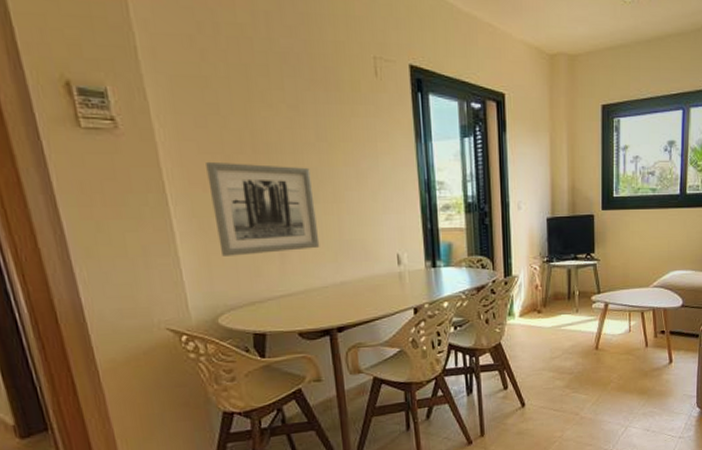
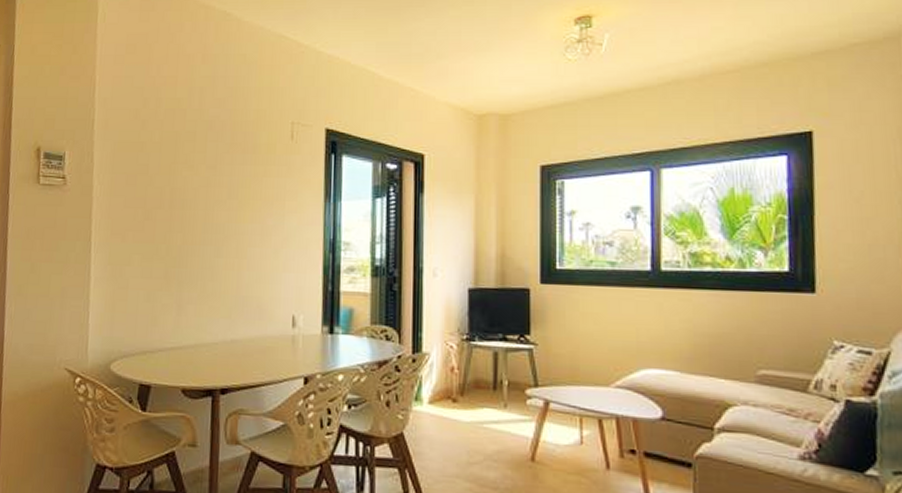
wall art: present [206,161,320,256] -> none [125,214,218,304]

